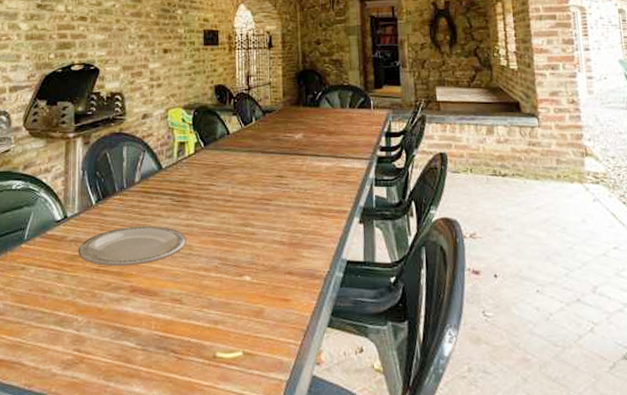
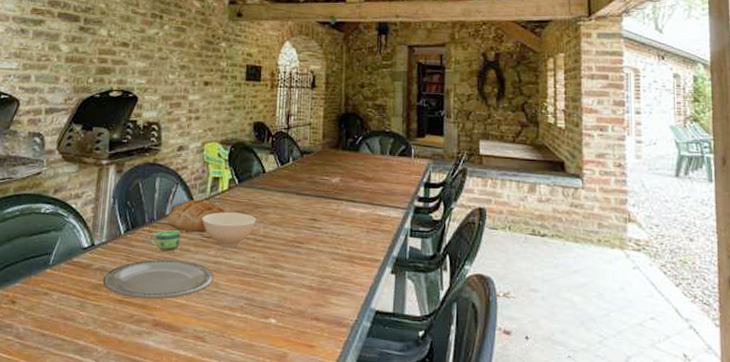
cup: none [121,197,151,218] -> present [149,230,181,252]
bread: none [137,164,194,198] -> present [167,199,226,232]
bowl: none [171,175,224,211] -> present [202,212,256,248]

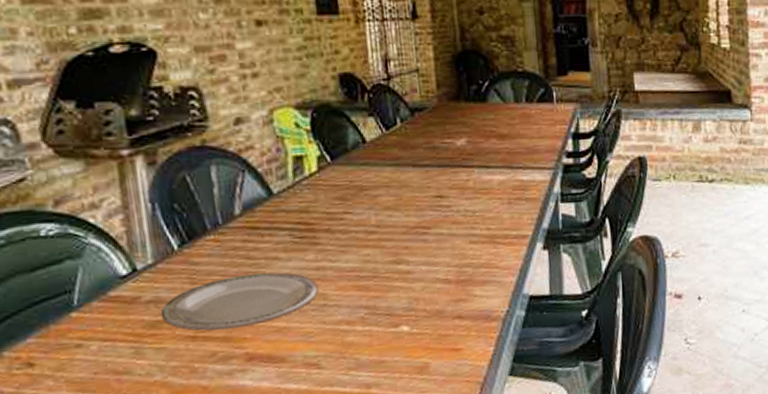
cup: present [149,230,181,252] -> none [217,234,264,265]
bread: present [167,199,226,232] -> none [238,188,320,234]
bowl: present [202,212,256,248] -> none [287,199,364,249]

